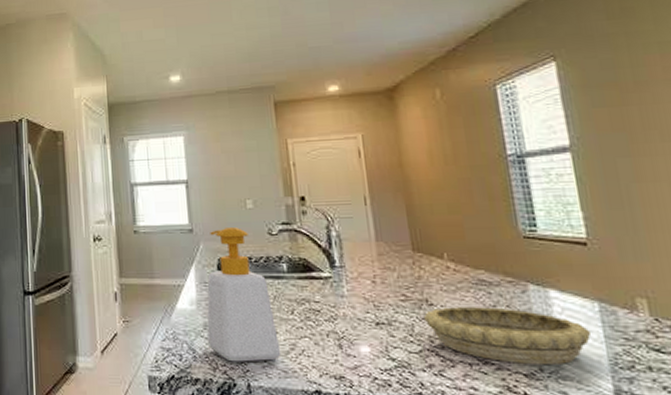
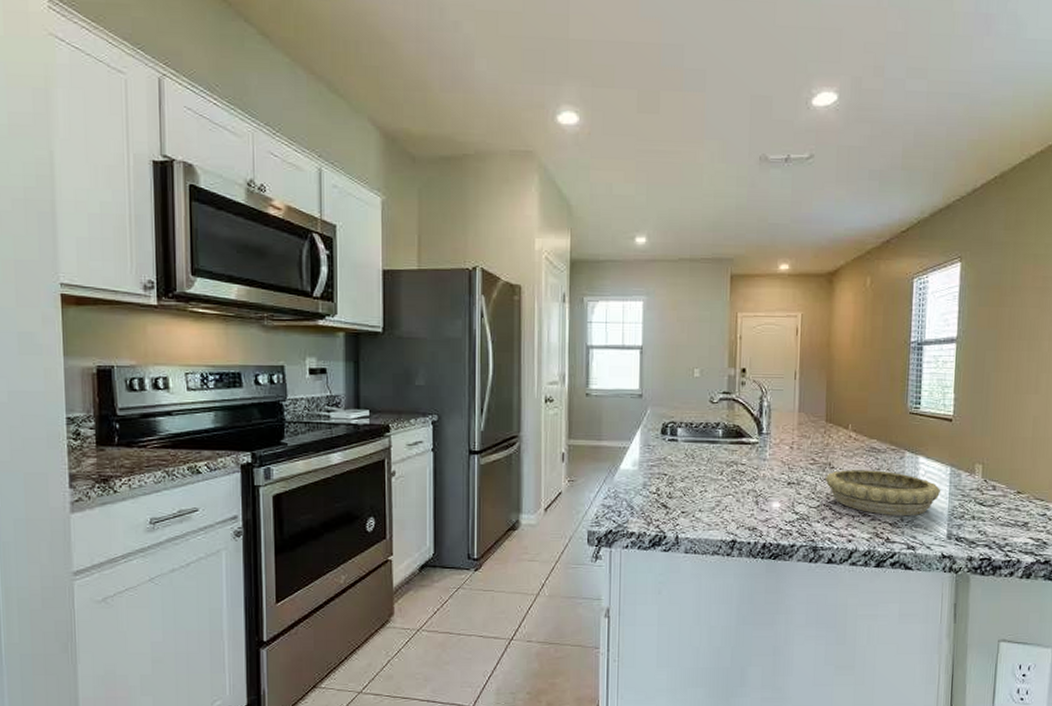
soap bottle: present [207,228,281,362] -> none [646,394,708,517]

